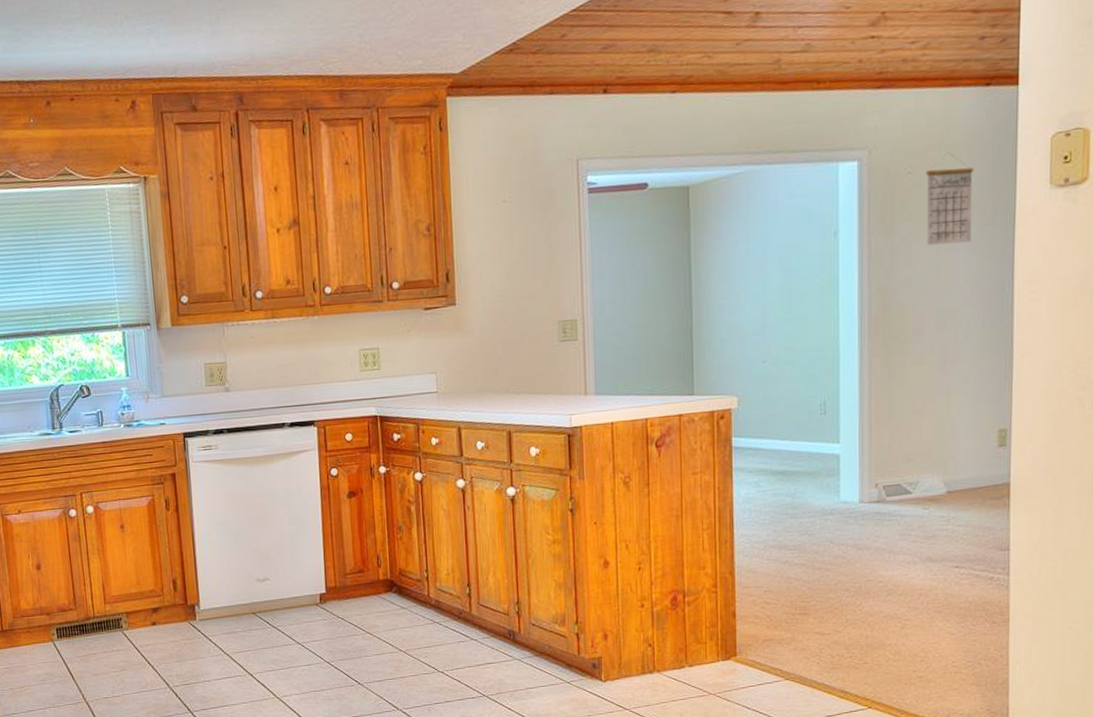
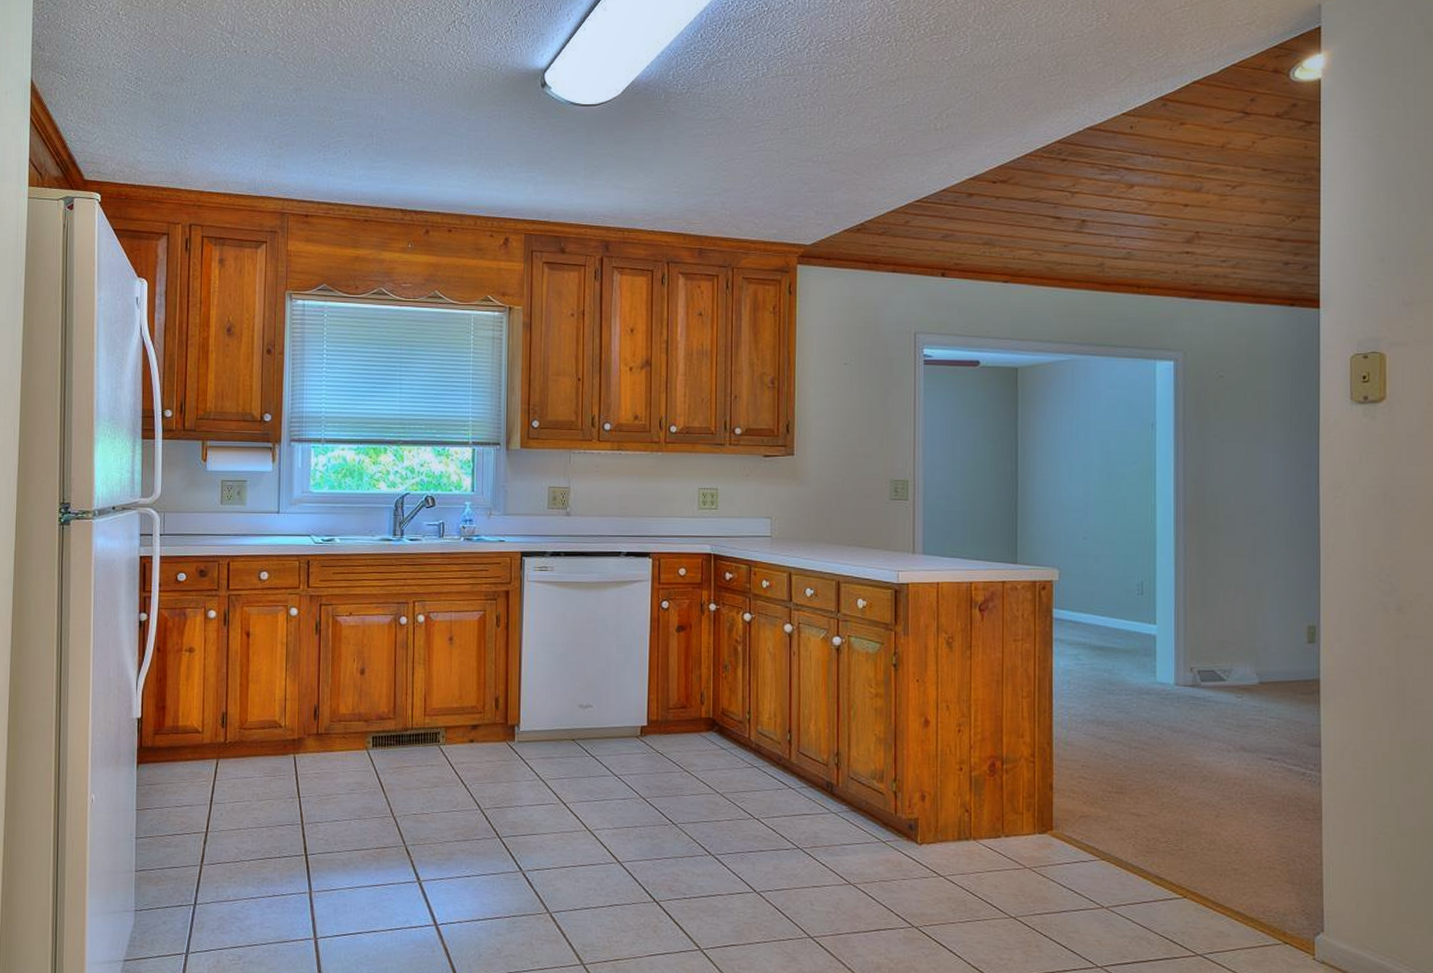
calendar: present [925,152,974,246] -> none [1236,362,1281,445]

